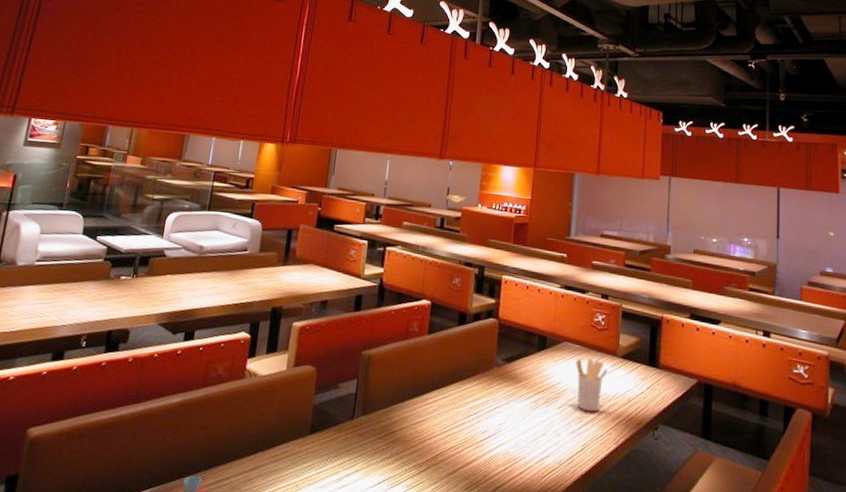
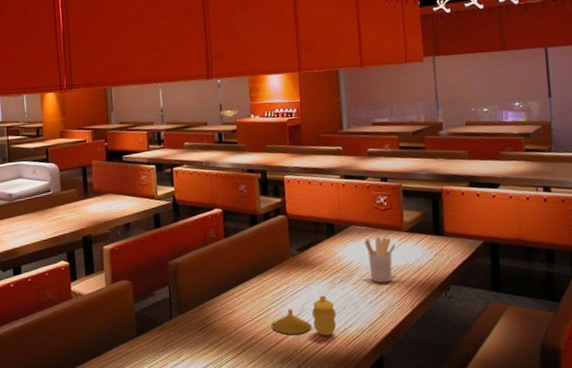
condiment set: none [461,417,535,464] -> present [270,296,337,336]

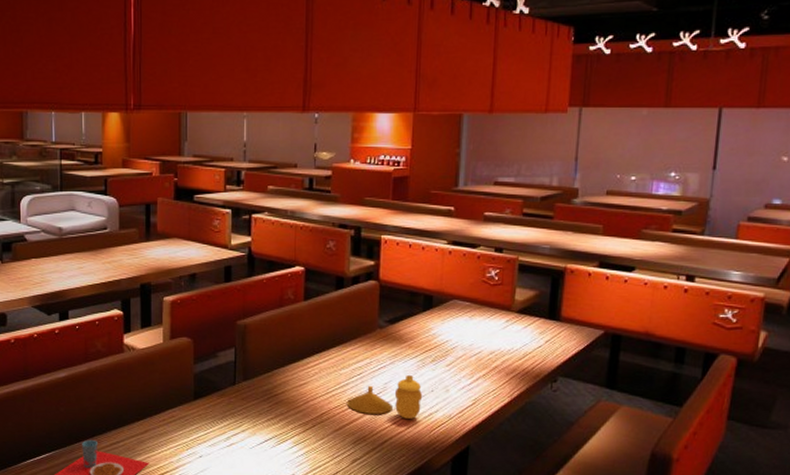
utensil holder: present [364,237,396,283] -> none [465,315,502,368]

